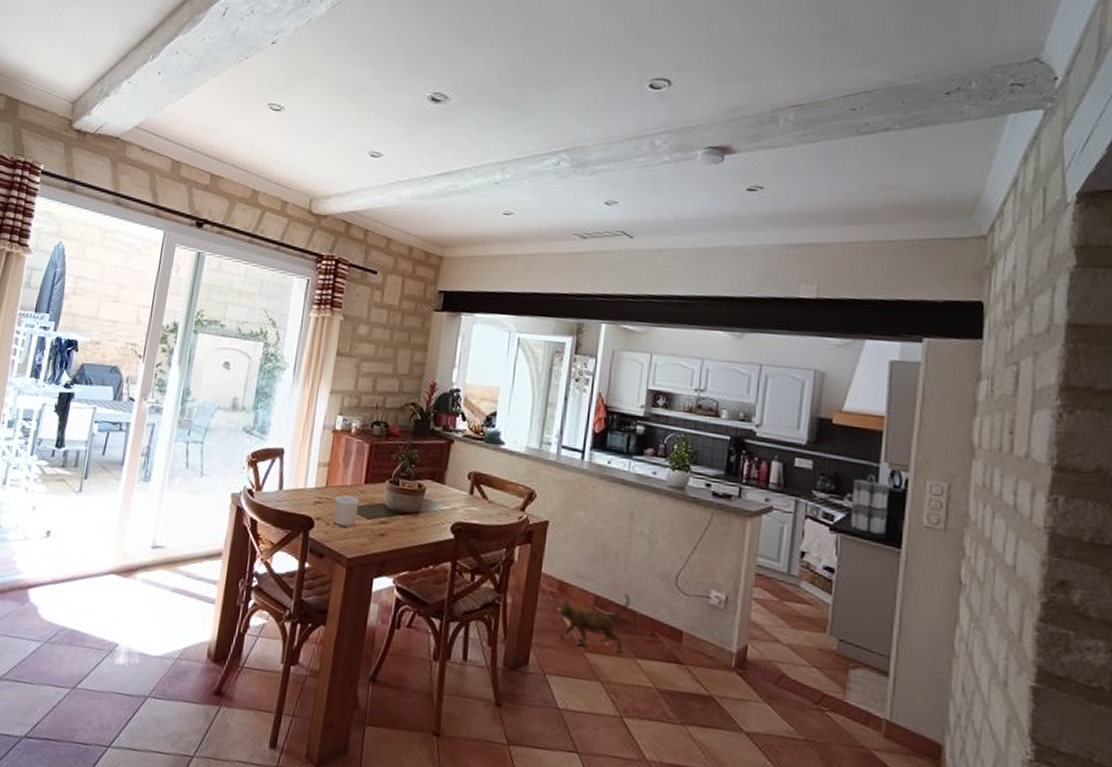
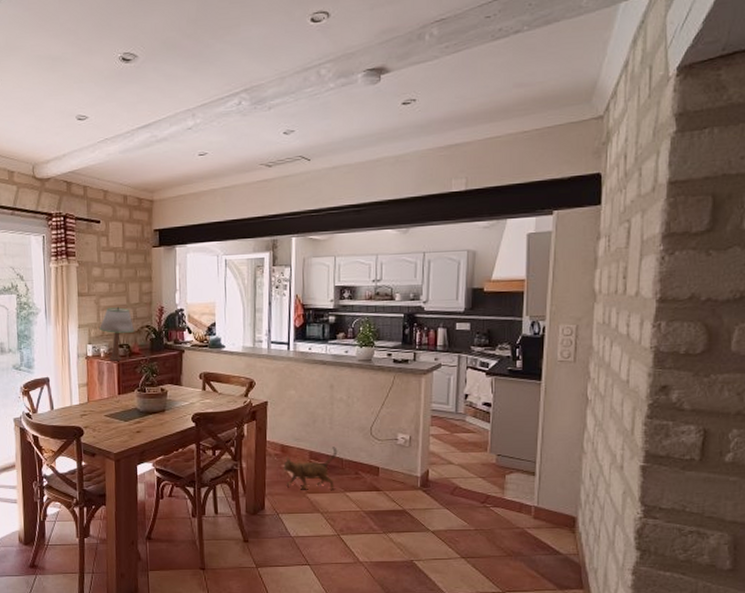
mug: present [333,495,360,527] -> none [97,406,117,430]
table lamp: none [356,374,398,441] -> present [100,306,135,361]
spice rack: present [848,474,890,540] -> none [500,327,531,377]

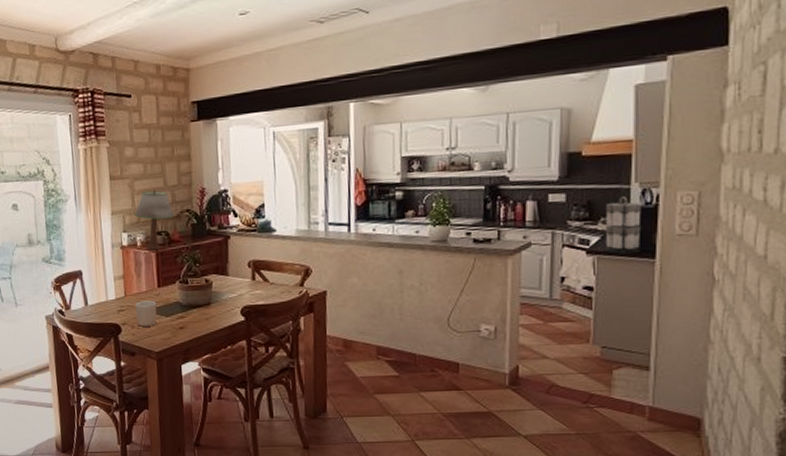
mug: none [97,406,117,430] -> present [135,300,158,327]
cat: present [283,447,338,490] -> none [346,341,410,390]
spice rack: none [500,327,531,377] -> present [603,196,642,255]

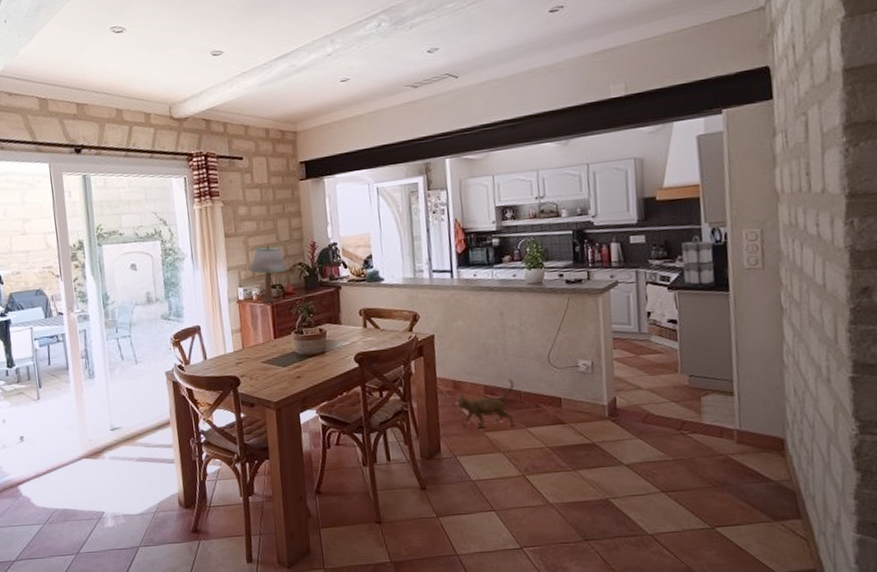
mug: present [135,300,158,327] -> none [253,351,275,378]
cat: none [346,341,410,390] -> present [457,379,515,428]

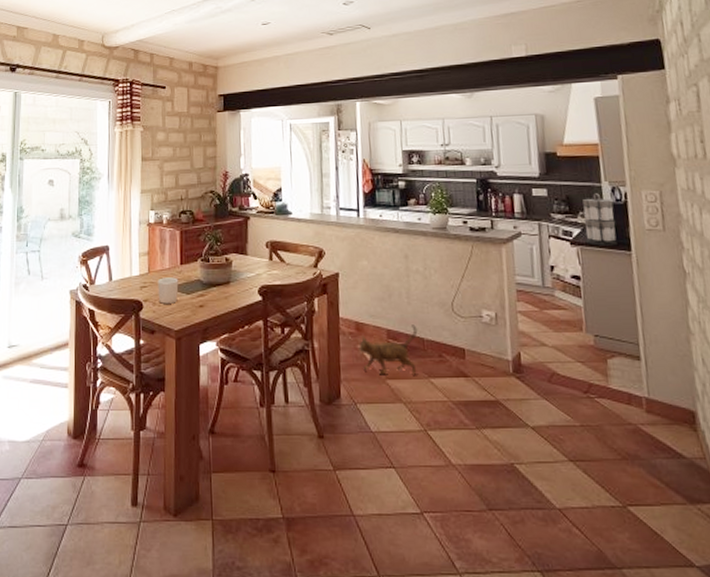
table lamp: present [250,245,287,303] -> none [163,171,199,228]
mug: none [253,351,275,378] -> present [158,277,179,304]

